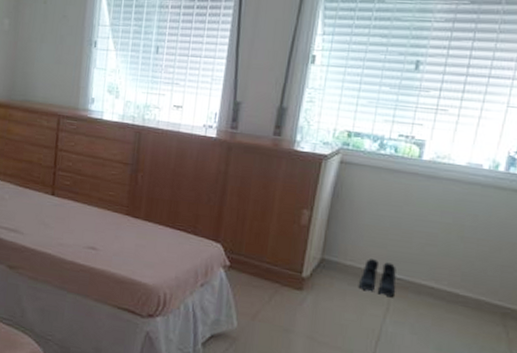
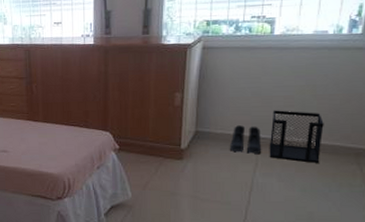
wastebasket: none [403,247,470,318] -> present [269,110,324,163]

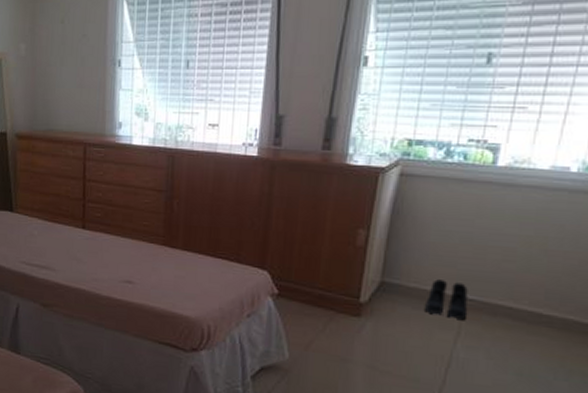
wastebasket: present [269,110,324,163] -> none [476,264,555,340]

